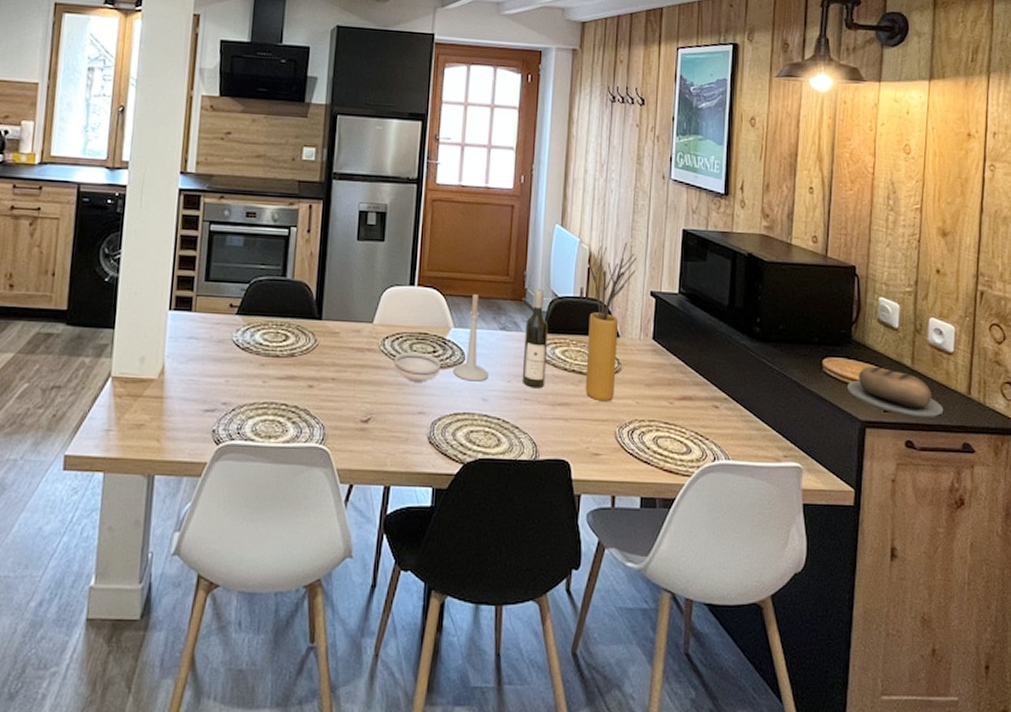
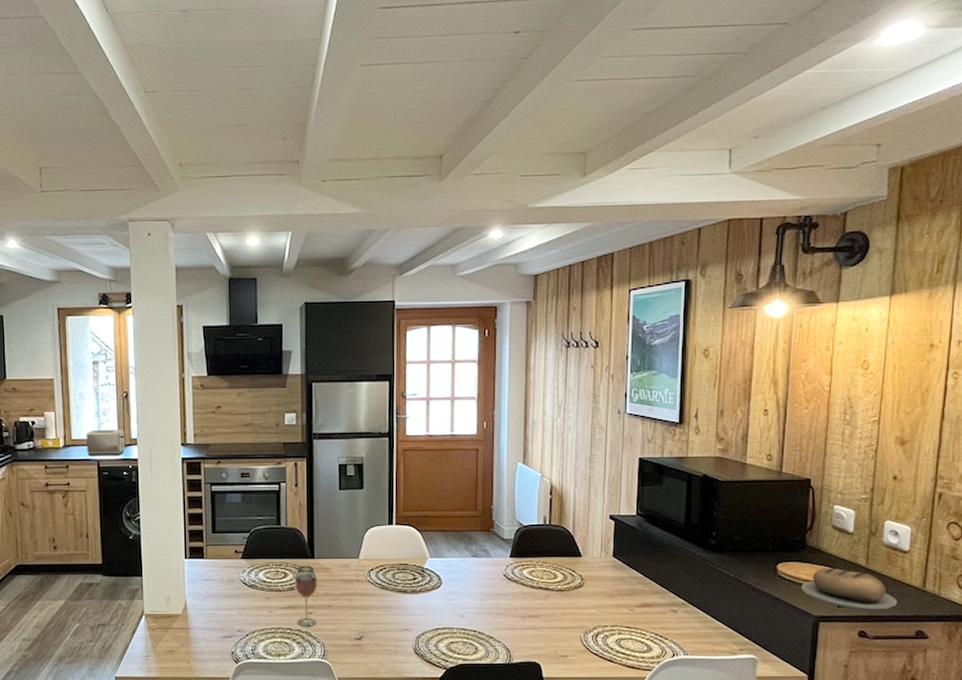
toaster: none [66,146,115,180] -> present [86,429,125,456]
wineglass: none [295,327,323,403] -> present [295,565,317,627]
bowl: present [394,351,441,382] -> none [379,580,421,605]
candlestick: present [453,294,488,382] -> none [432,528,464,602]
bottle: present [522,289,549,389] -> none [494,520,516,604]
vase: present [585,242,637,402] -> none [550,474,596,612]

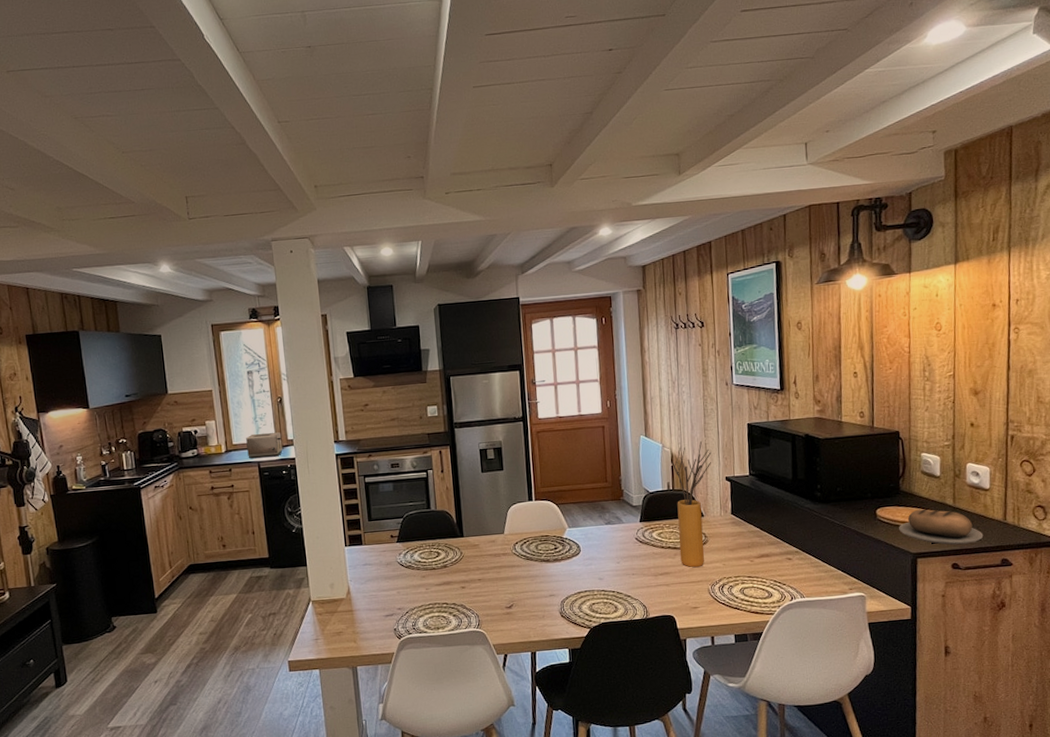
wineglass: present [295,565,317,627] -> none [447,543,470,601]
vase: none [550,474,596,612] -> present [671,441,712,568]

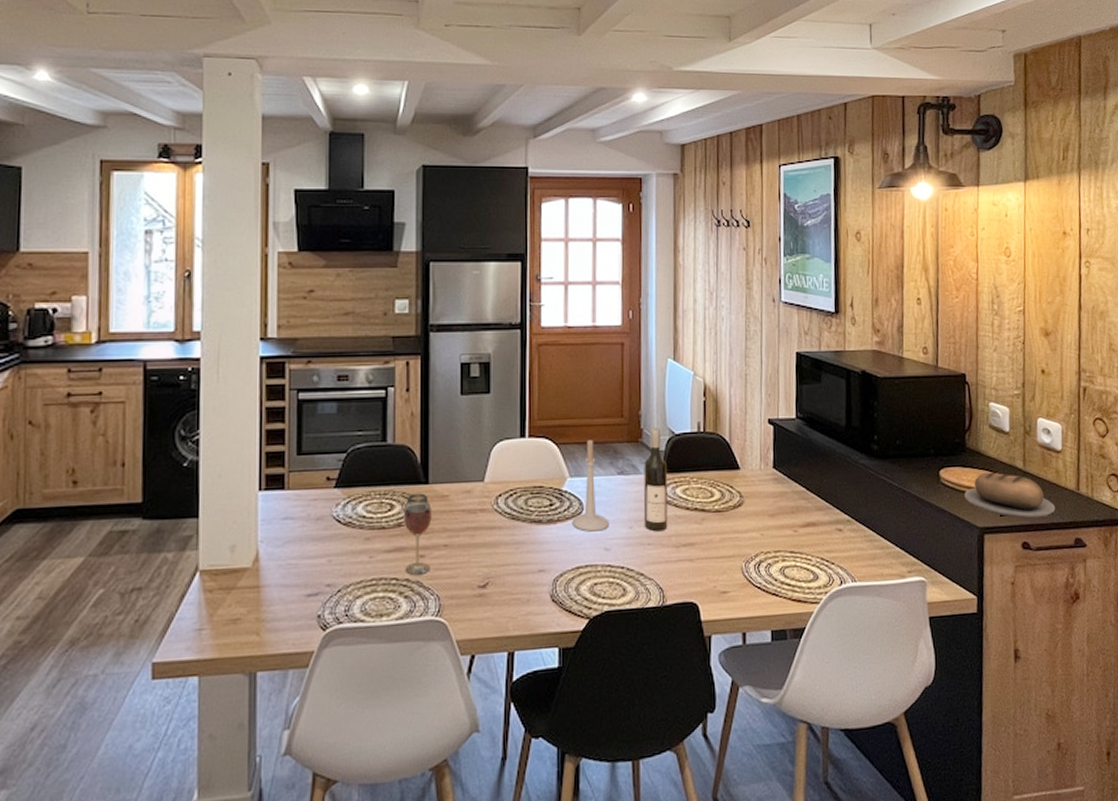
toaster: present [246,432,283,459] -> none [130,319,184,356]
wineglass: none [447,543,470,601] -> present [403,493,432,575]
candlestick: none [572,500,601,567] -> present [572,440,609,532]
bottle: none [626,488,648,565] -> present [643,428,668,532]
vase: present [671,441,712,568] -> none [704,371,752,538]

